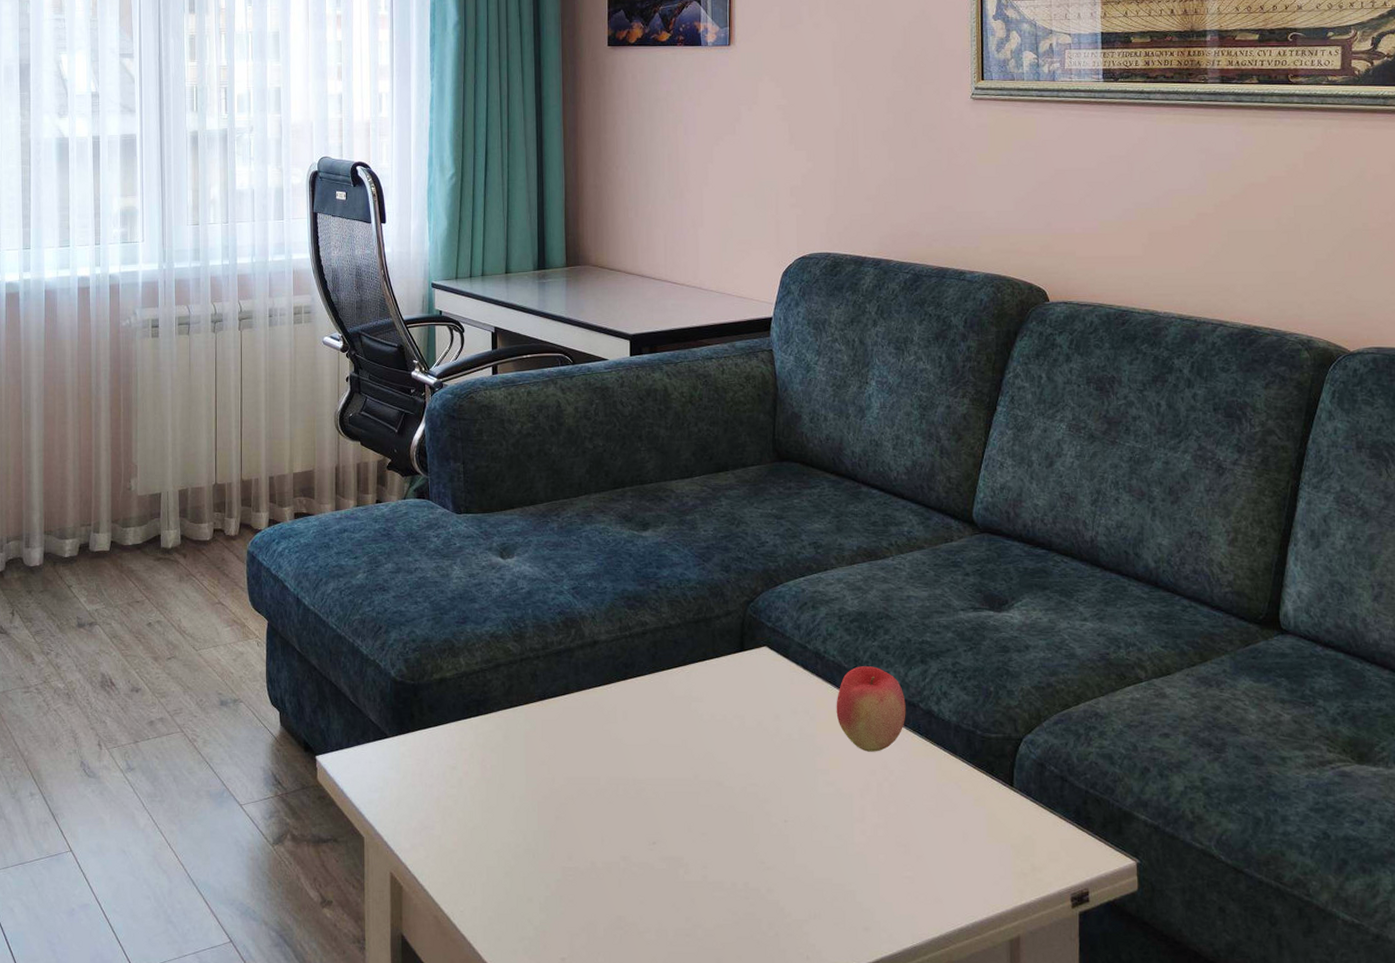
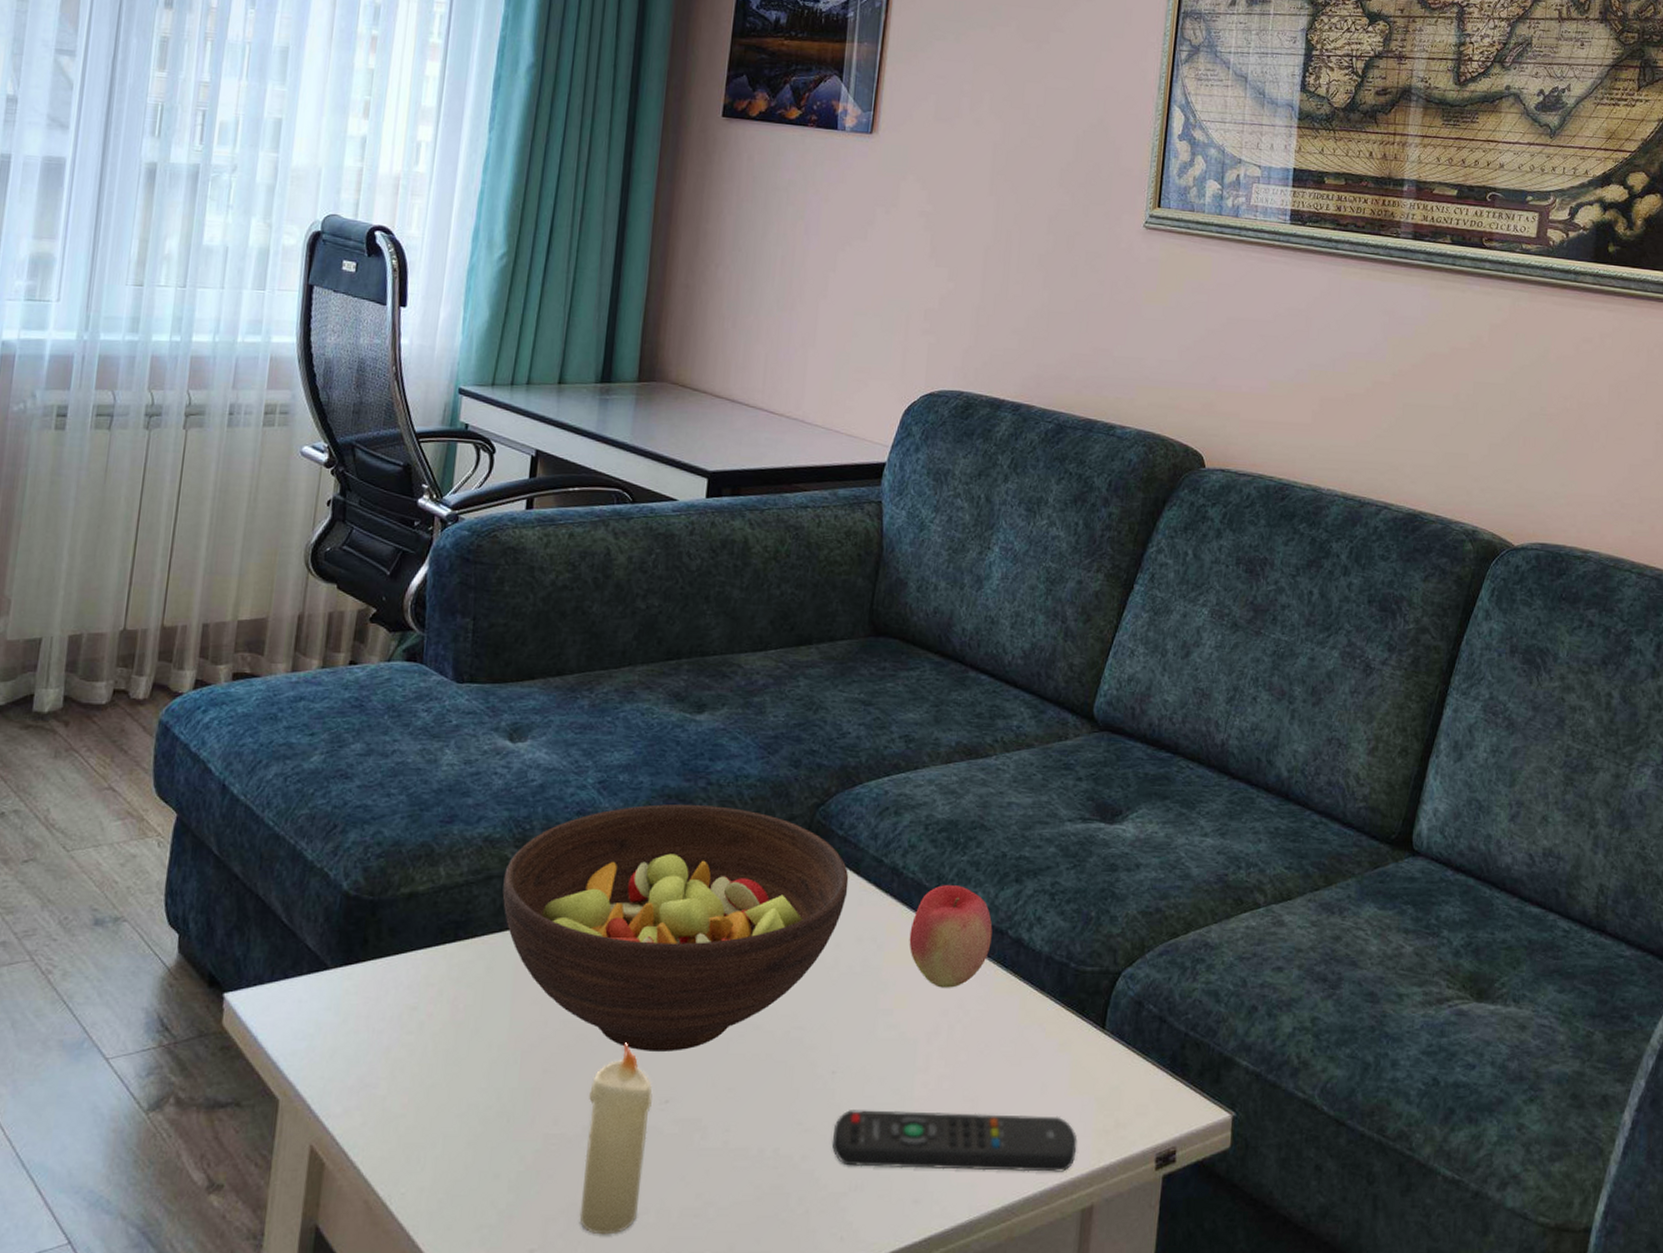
fruit bowl: none [509,605,781,803] -> present [502,804,849,1051]
candle: none [593,795,643,948] -> present [579,1042,653,1235]
remote control: none [791,852,1000,908] -> present [832,1110,1078,1172]

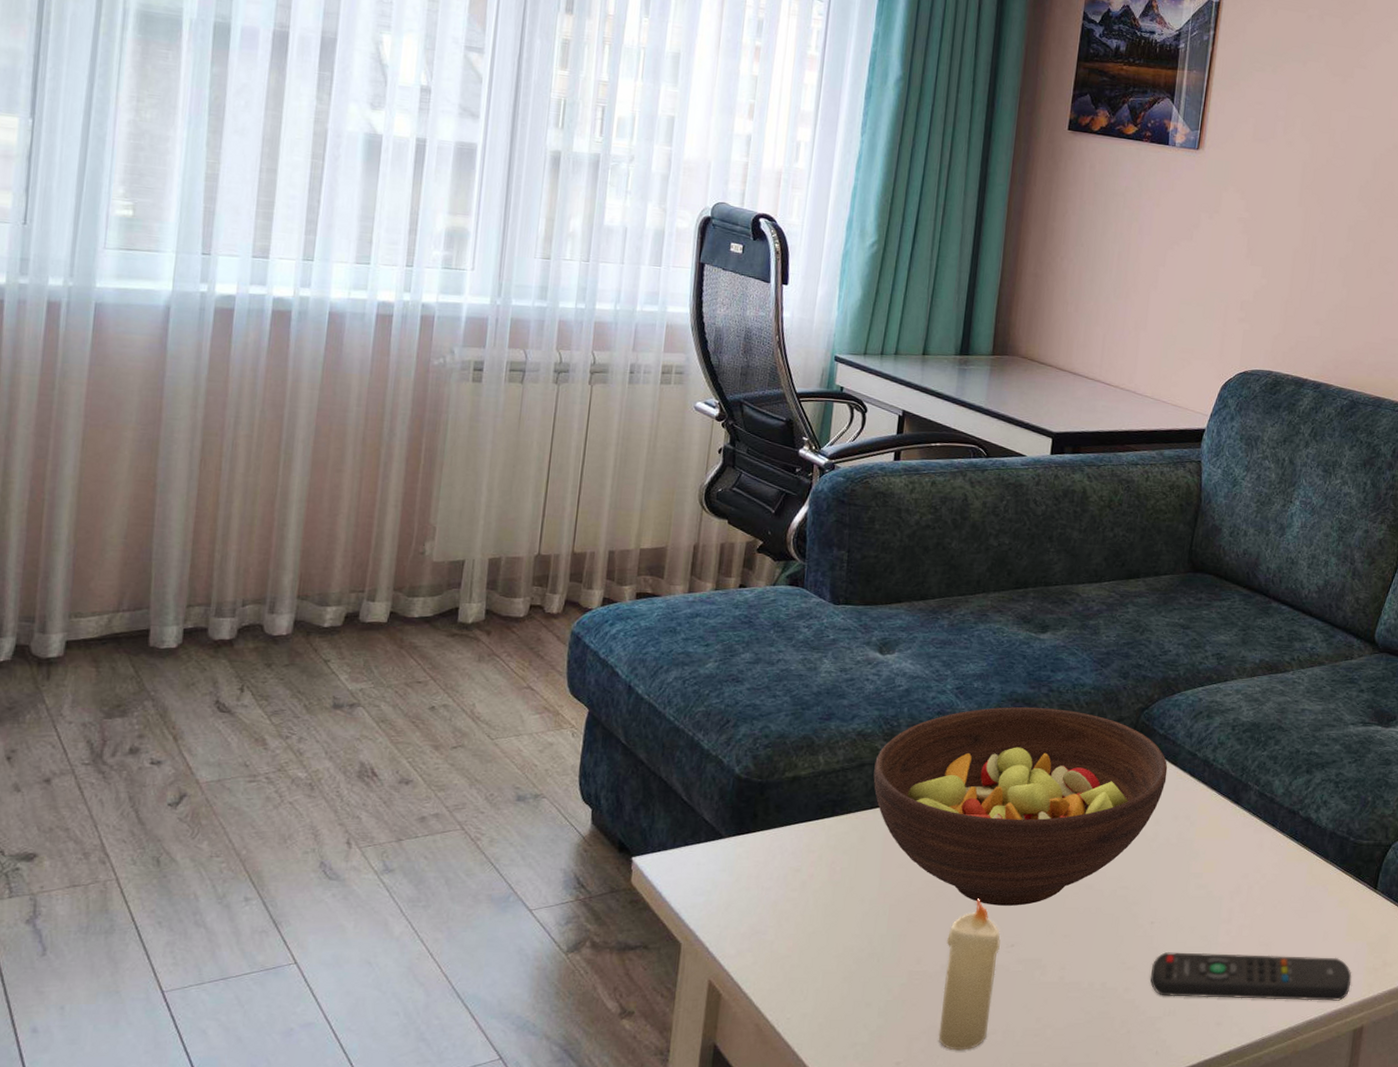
apple: present [909,885,993,988] -> none [1217,775,1287,857]

